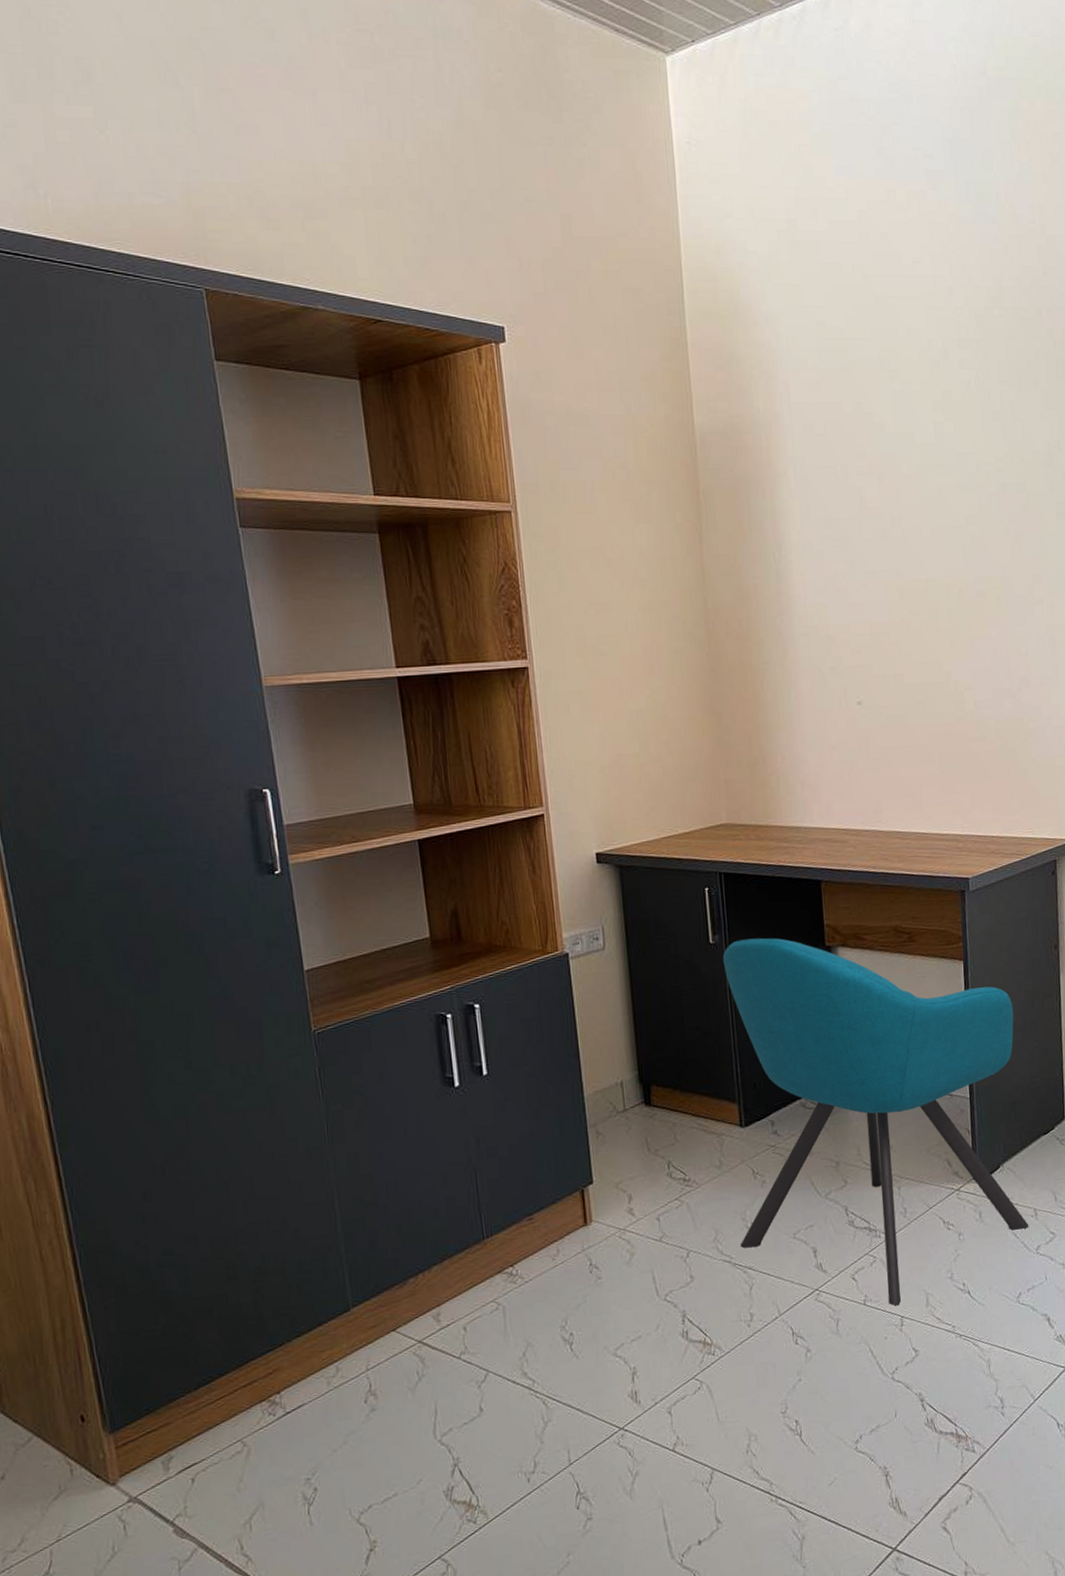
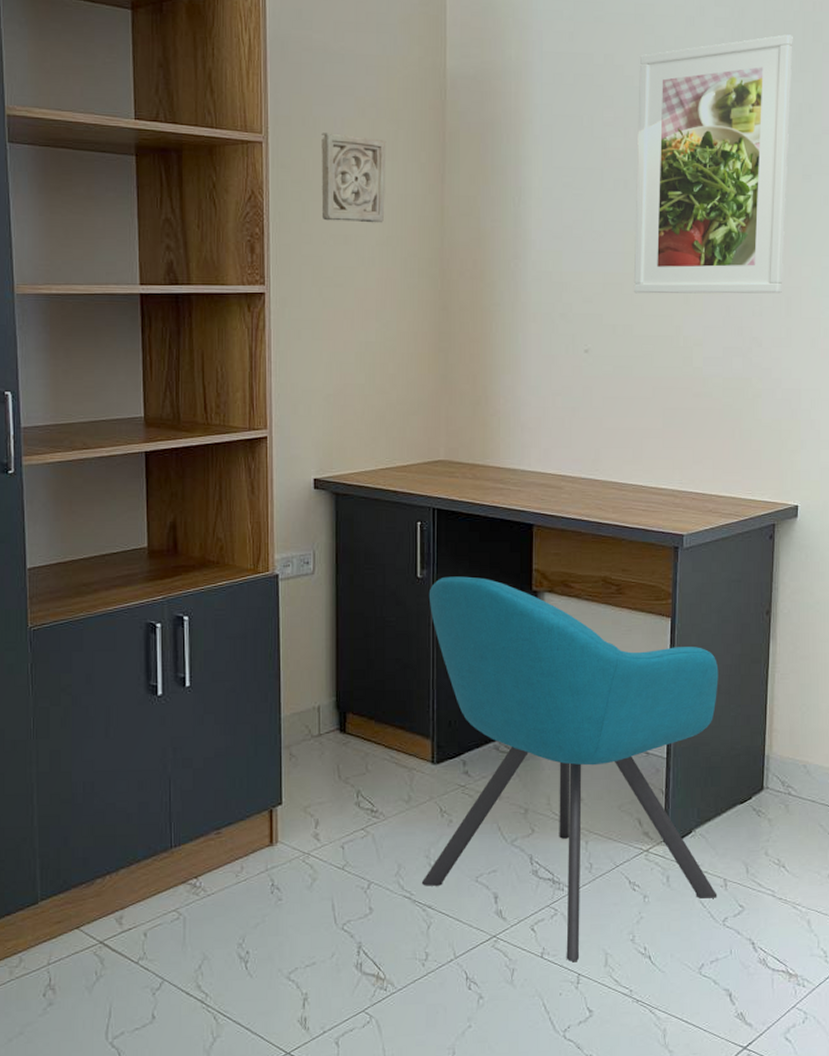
wall ornament: none [572,498,645,589] -> present [321,133,386,223]
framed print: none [888,373,1046,642] -> present [633,34,793,294]

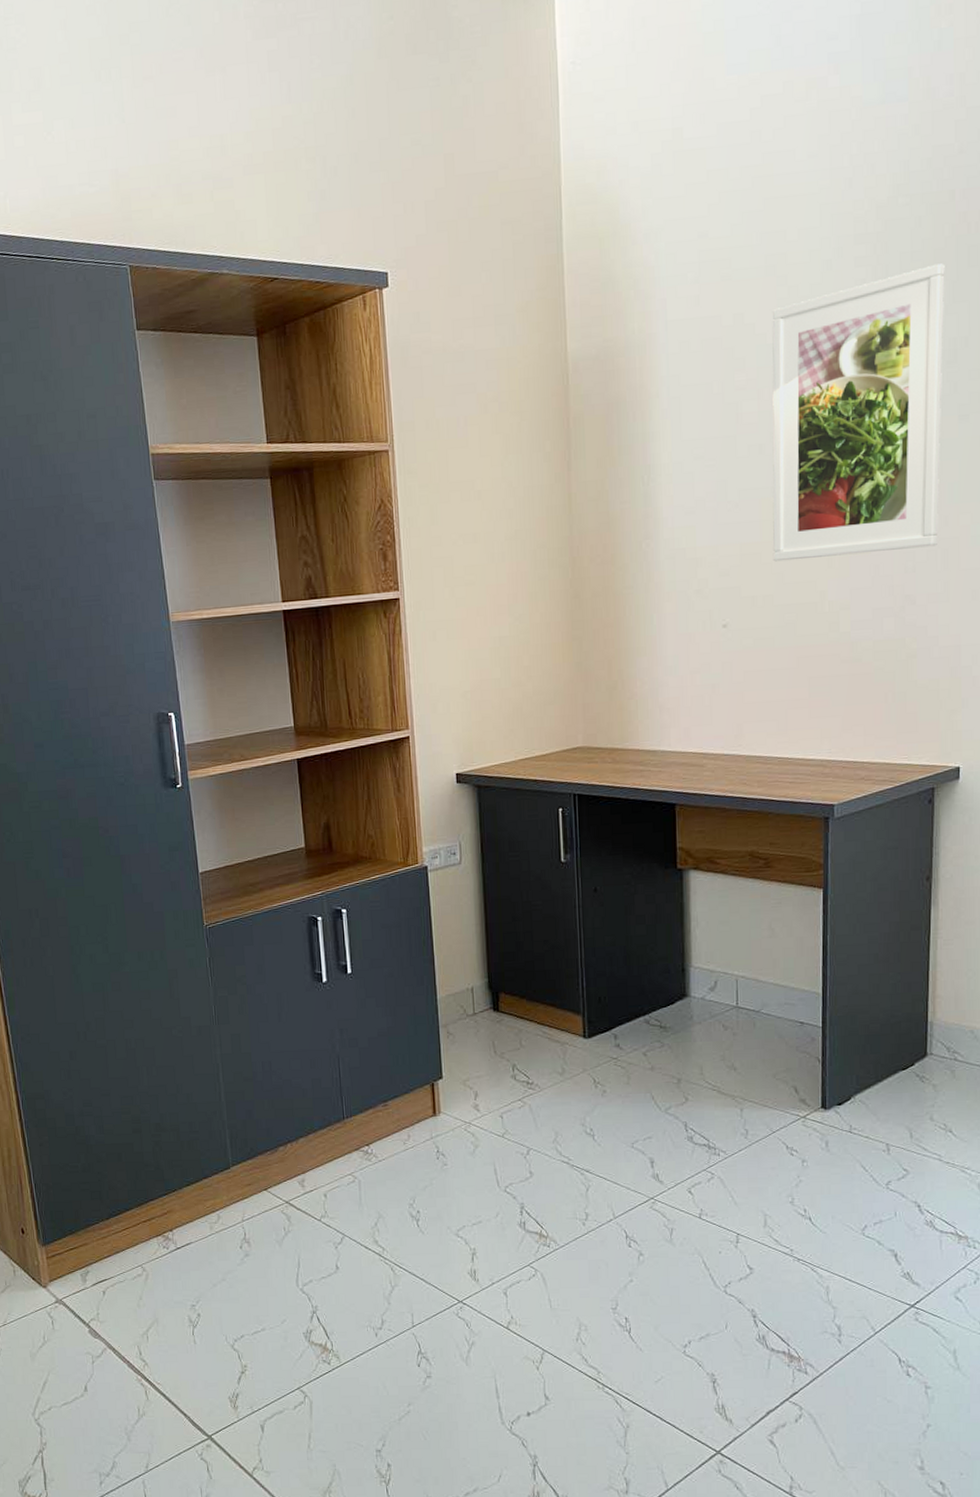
wall ornament: present [321,133,386,223] -> none [445,432,512,521]
chair: present [422,576,719,961] -> none [573,858,880,1222]

